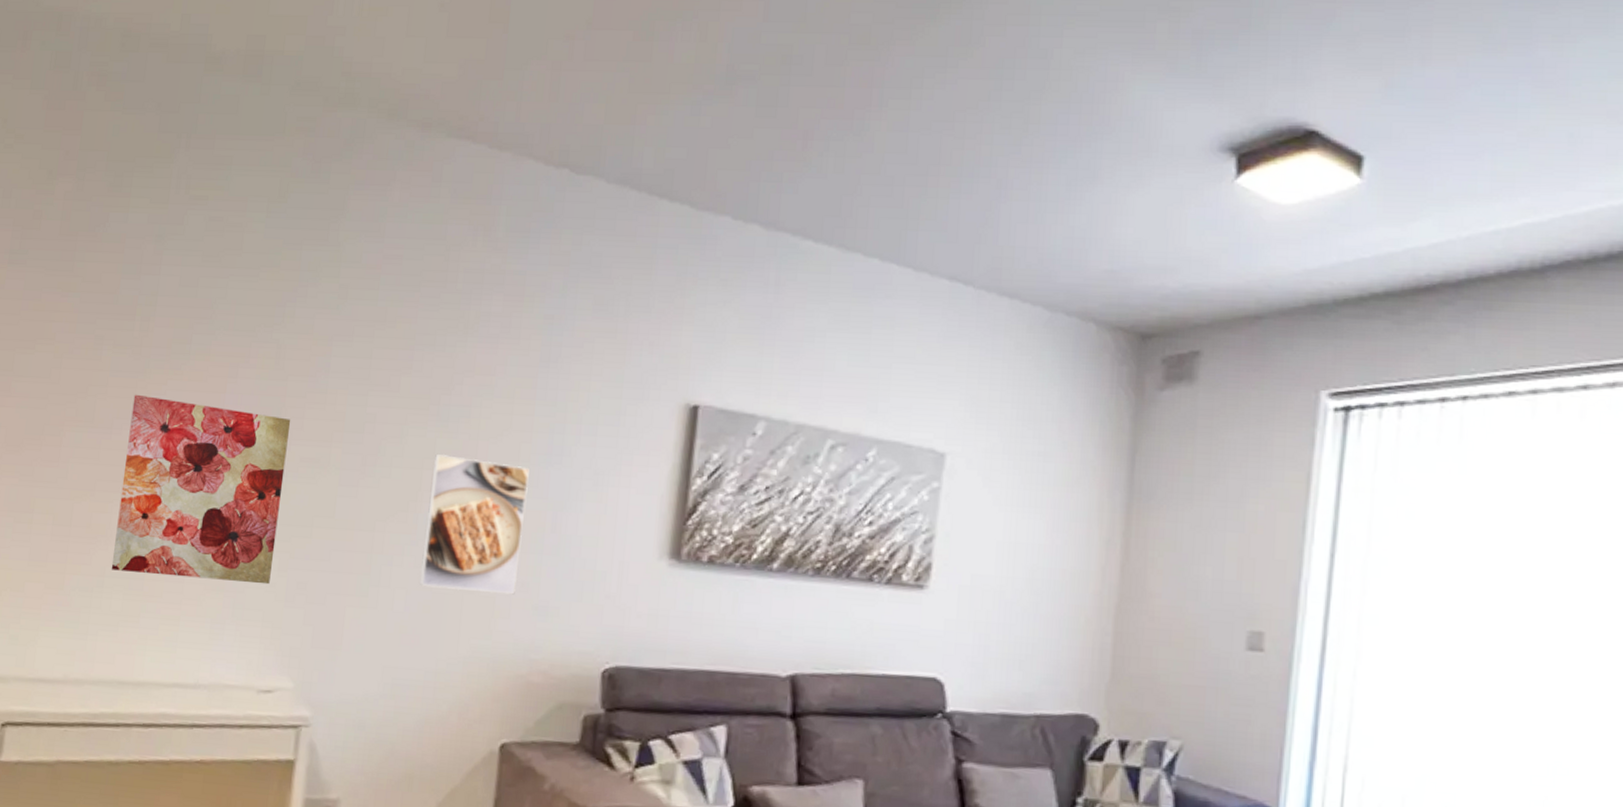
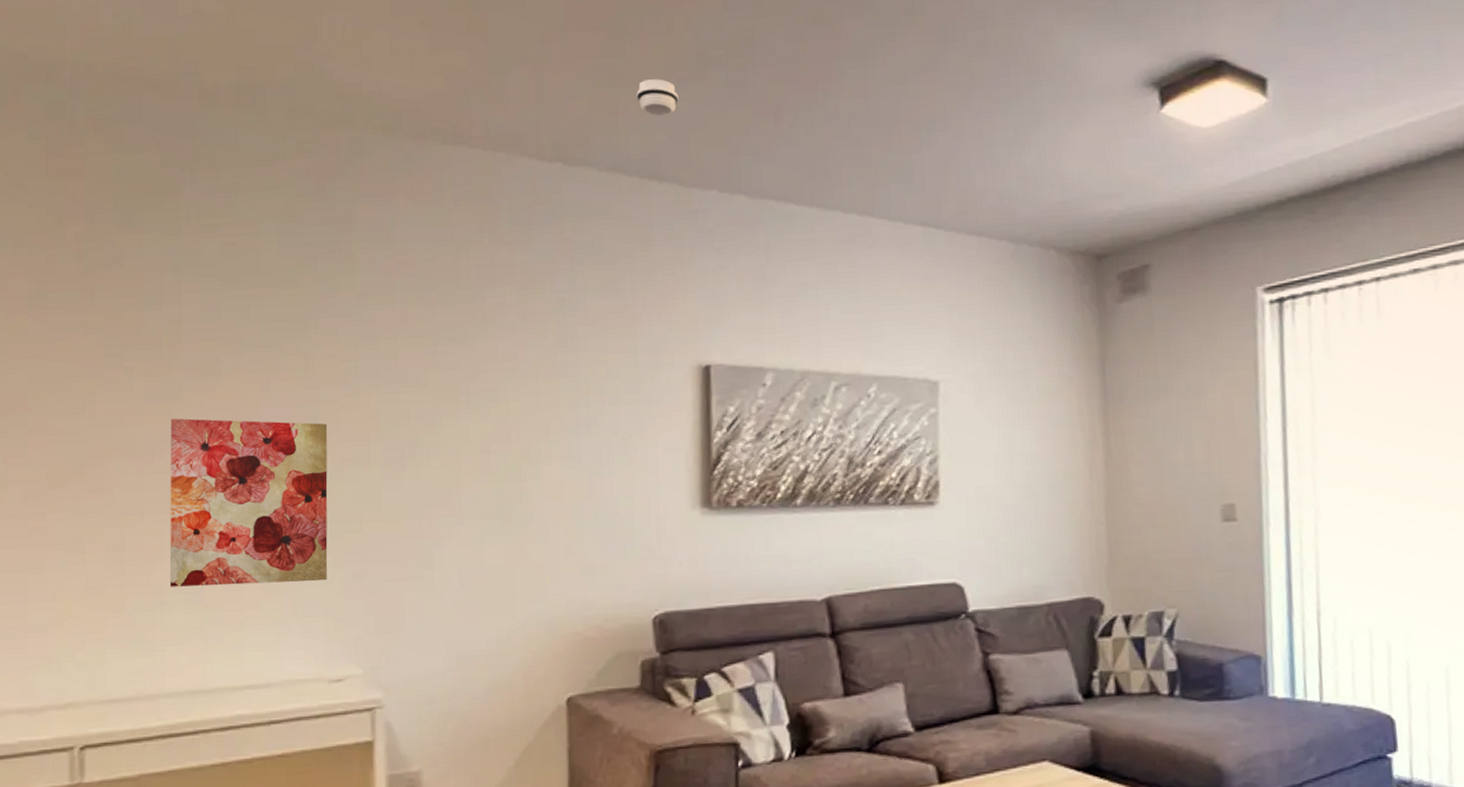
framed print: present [420,454,529,595] -> none [469,439,563,563]
smoke detector: none [657,89,703,131] -> present [636,79,679,117]

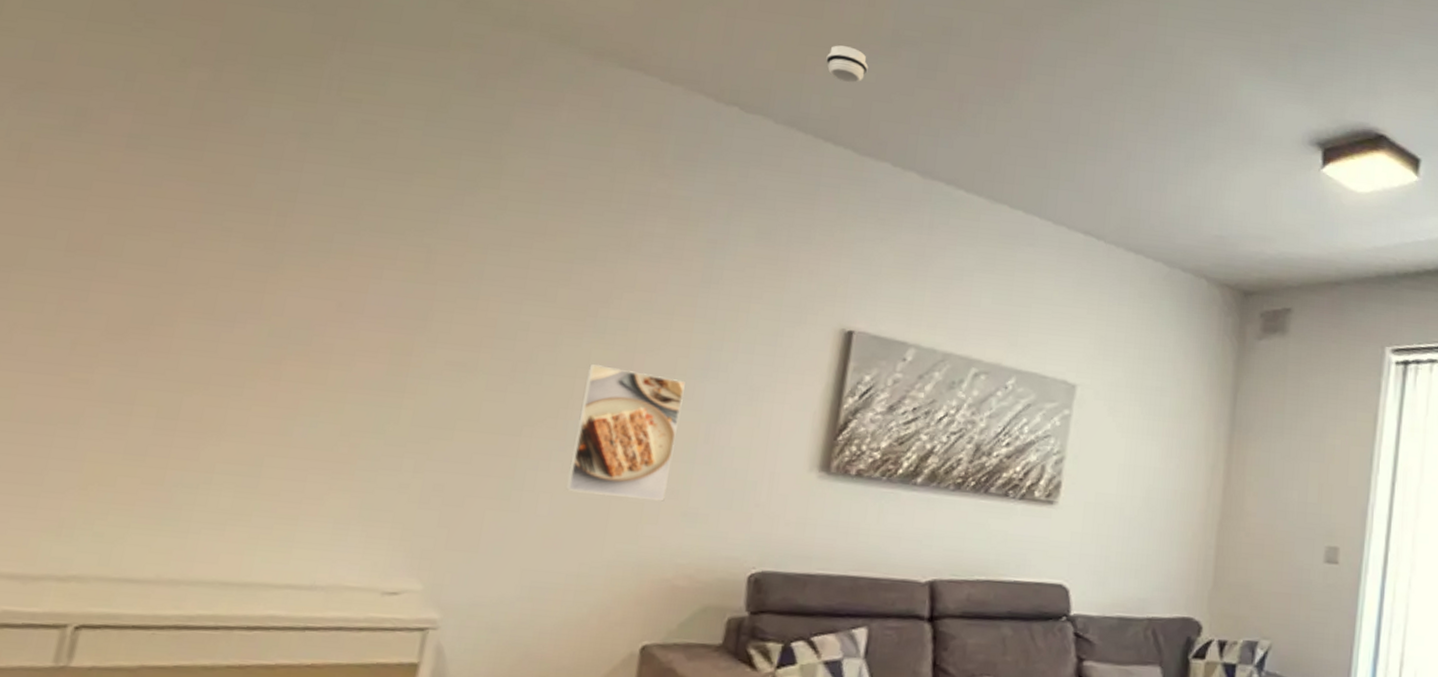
wall art: present [169,418,328,587] -> none [222,289,438,486]
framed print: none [469,439,563,563] -> present [566,364,685,502]

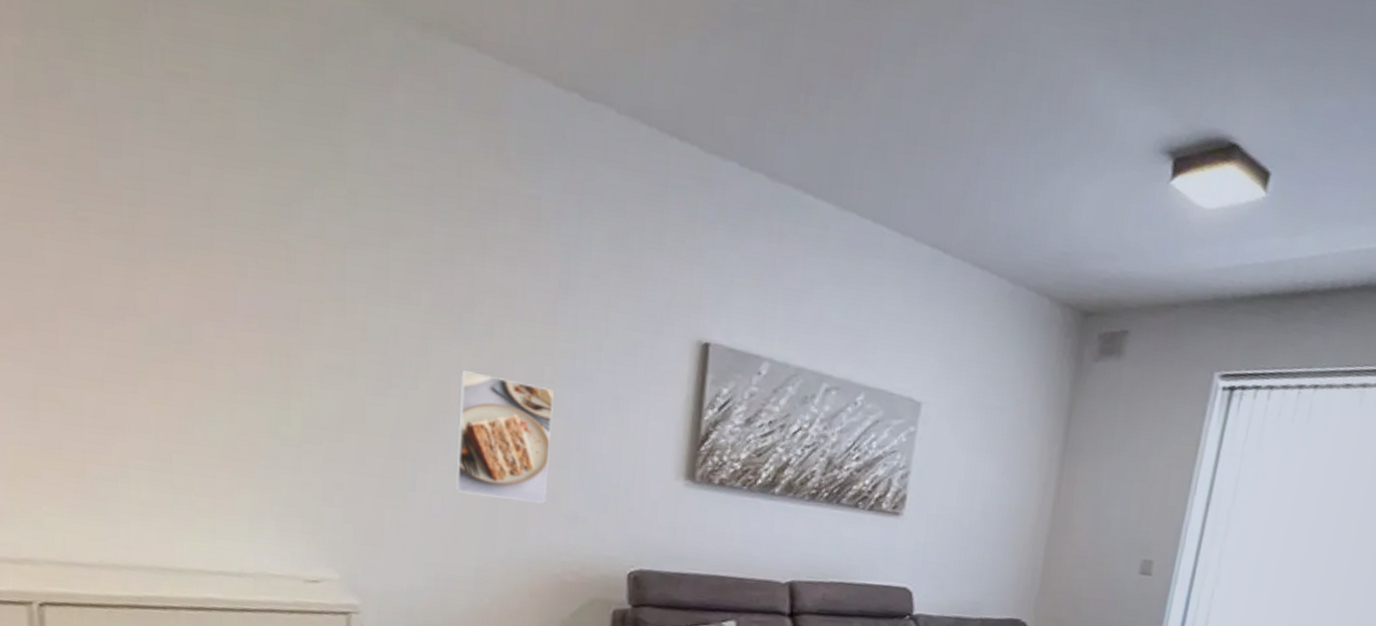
smoke detector: present [826,45,868,84] -> none [666,21,710,69]

